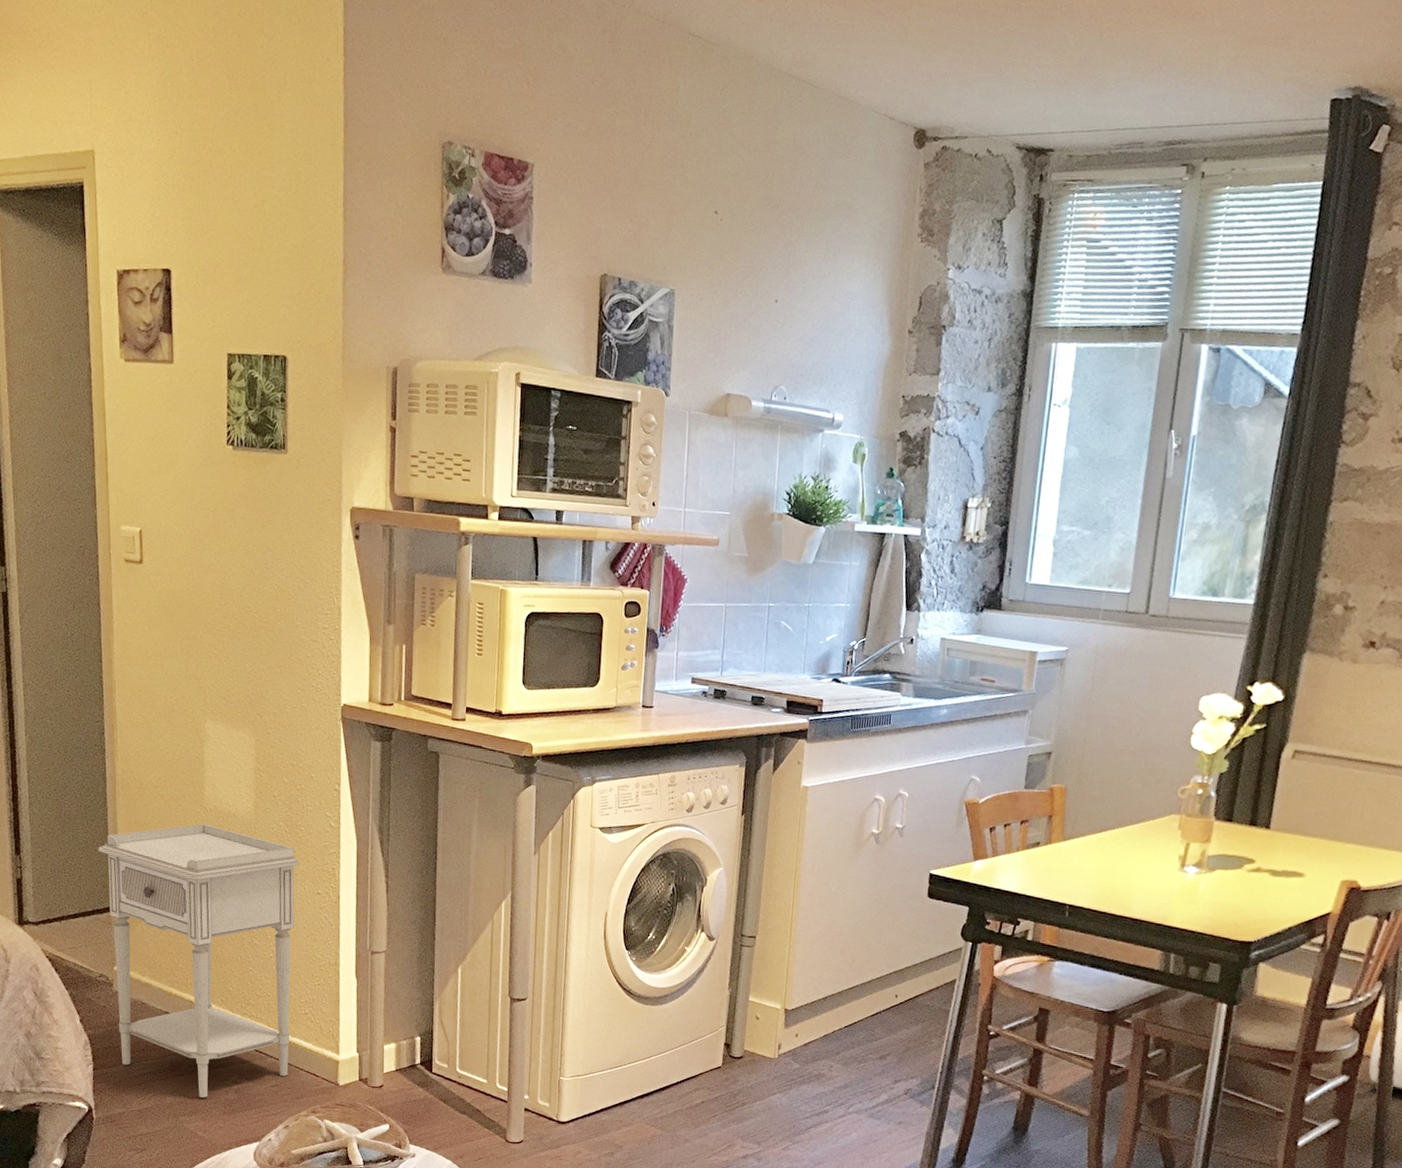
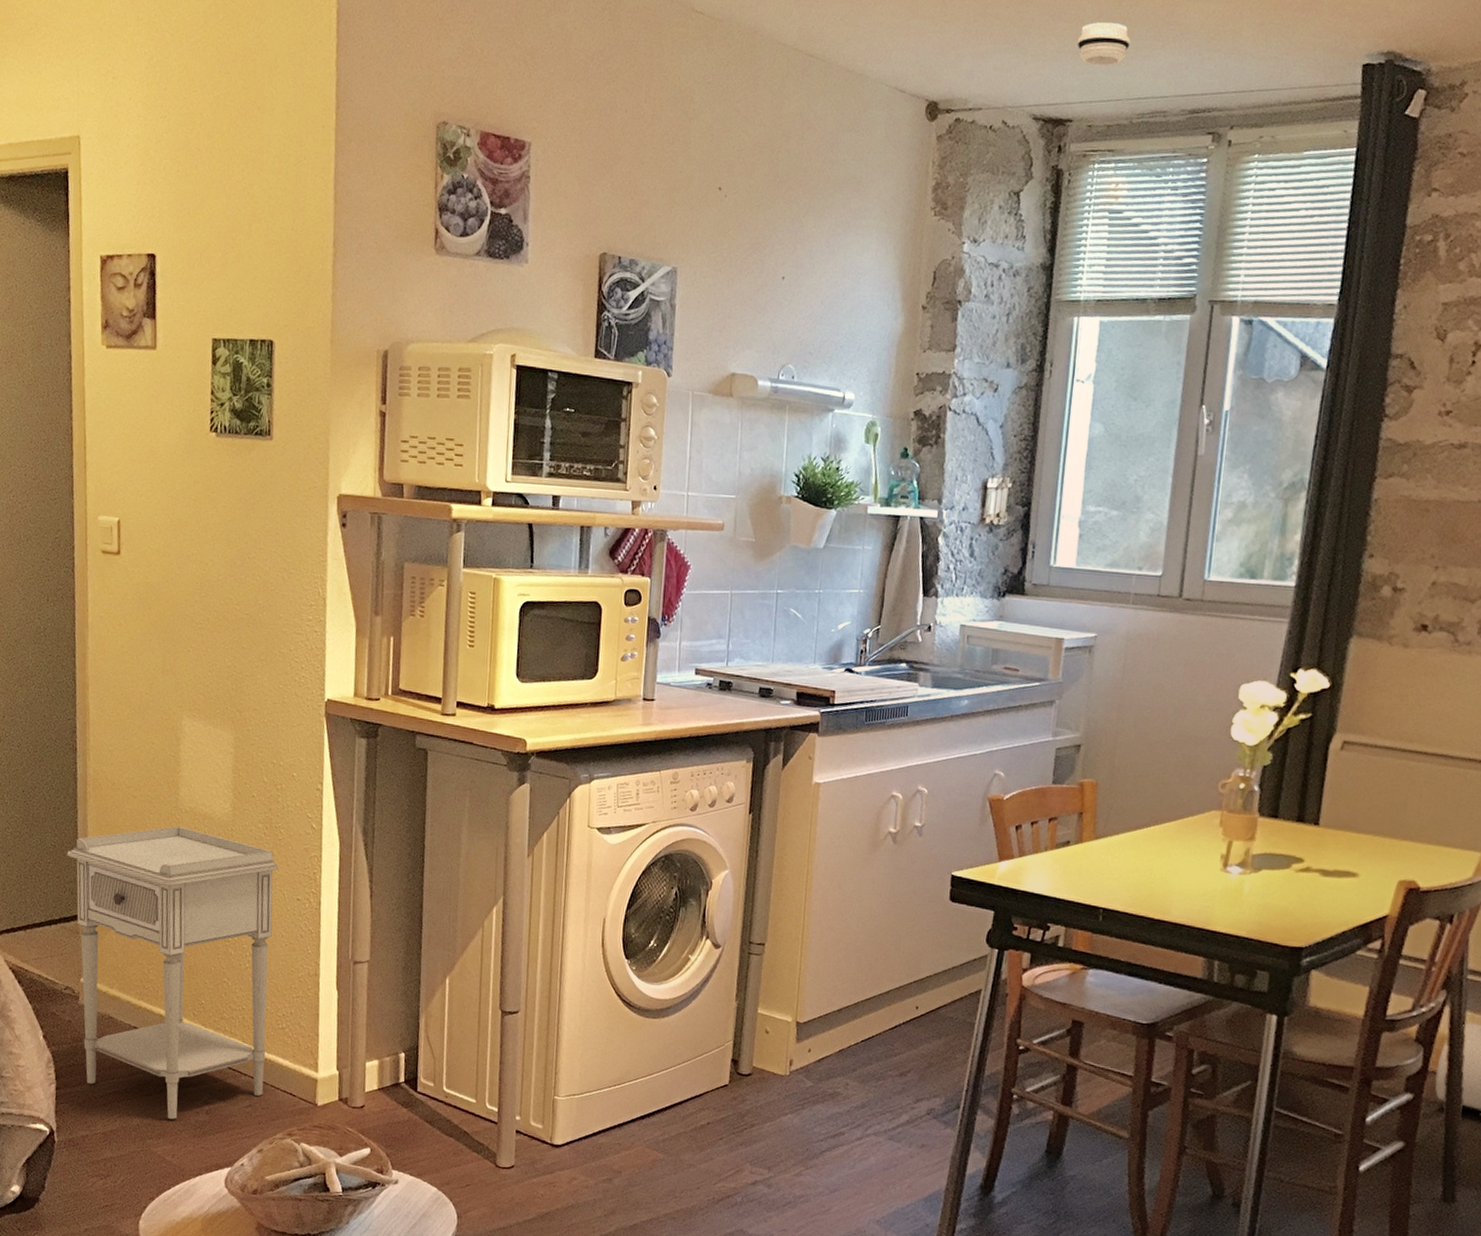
smoke detector: none [1059,53,1111,97] -> present [1077,22,1131,66]

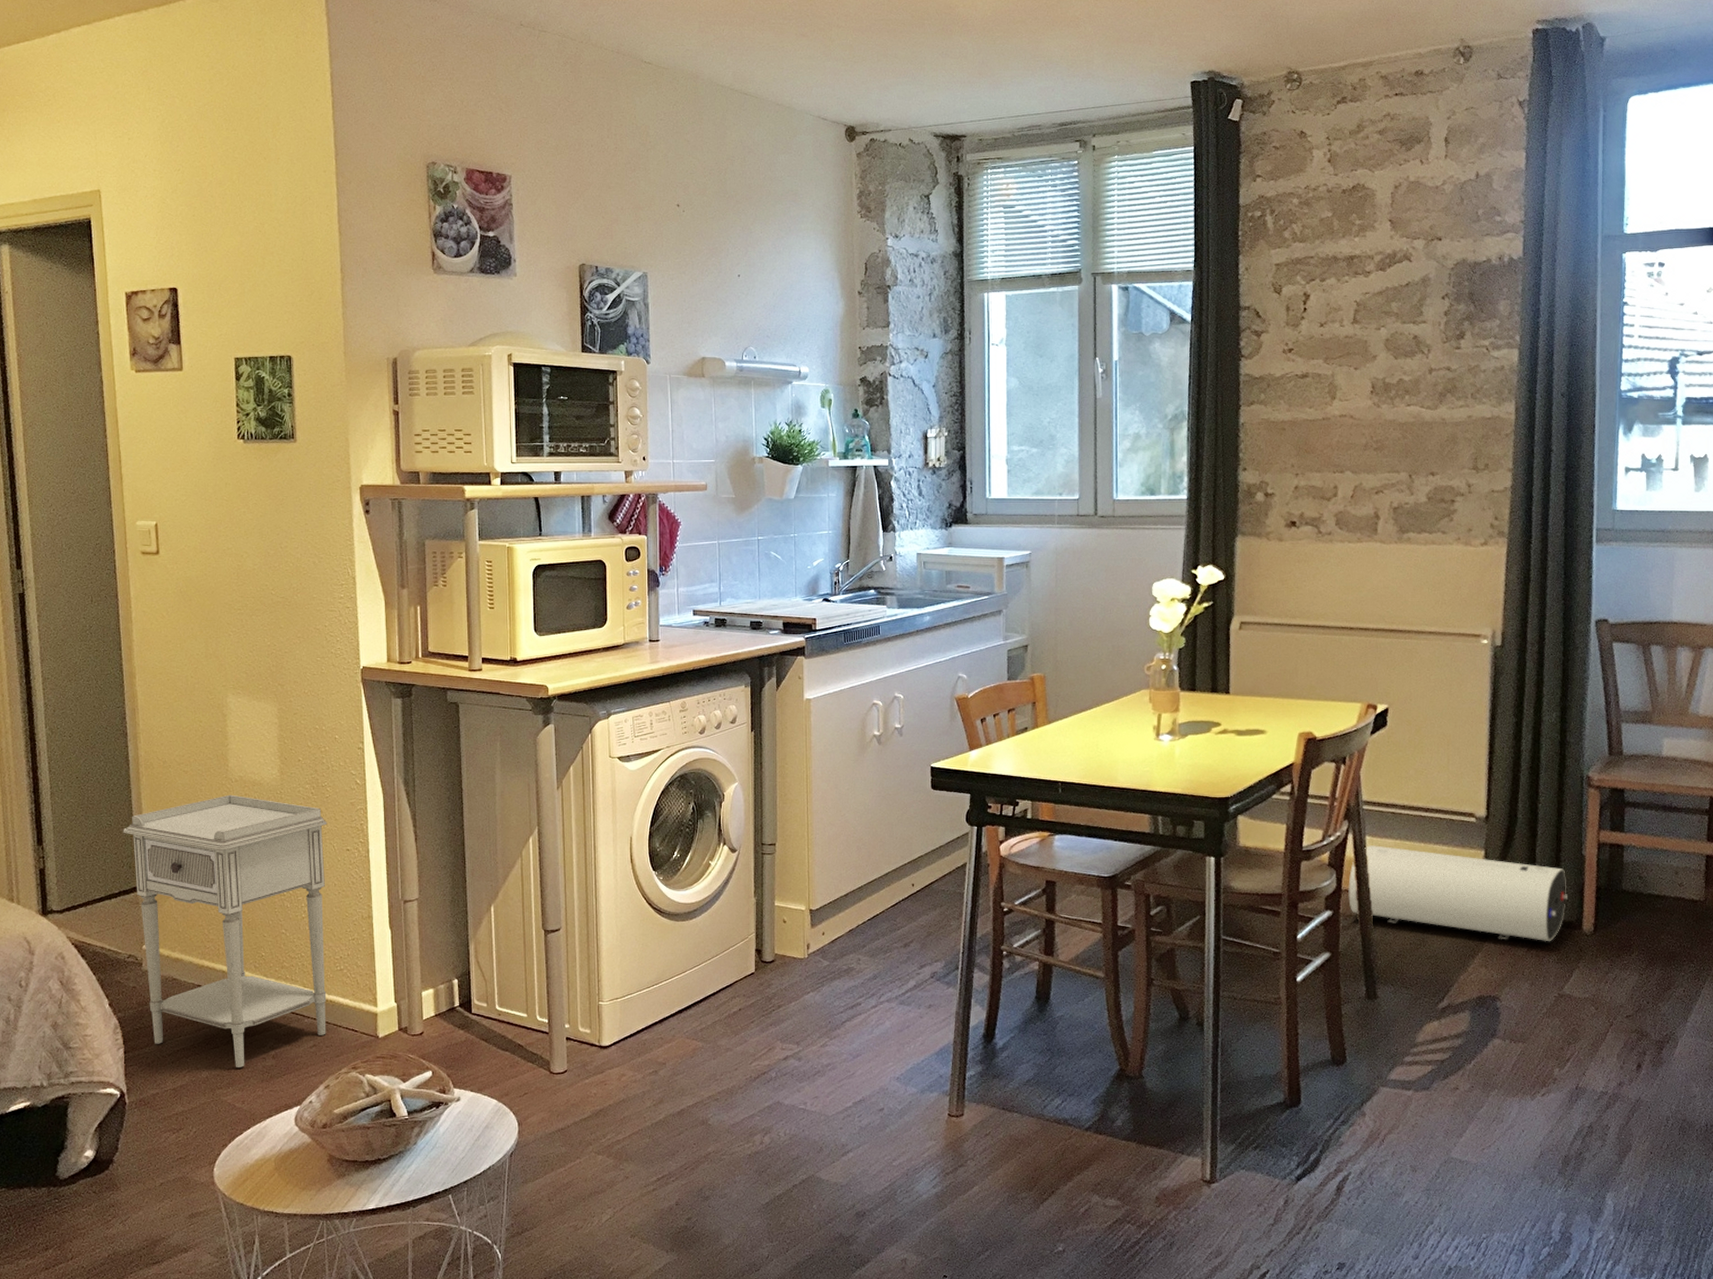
smoke detector: present [1077,22,1131,66] -> none [963,58,1006,92]

